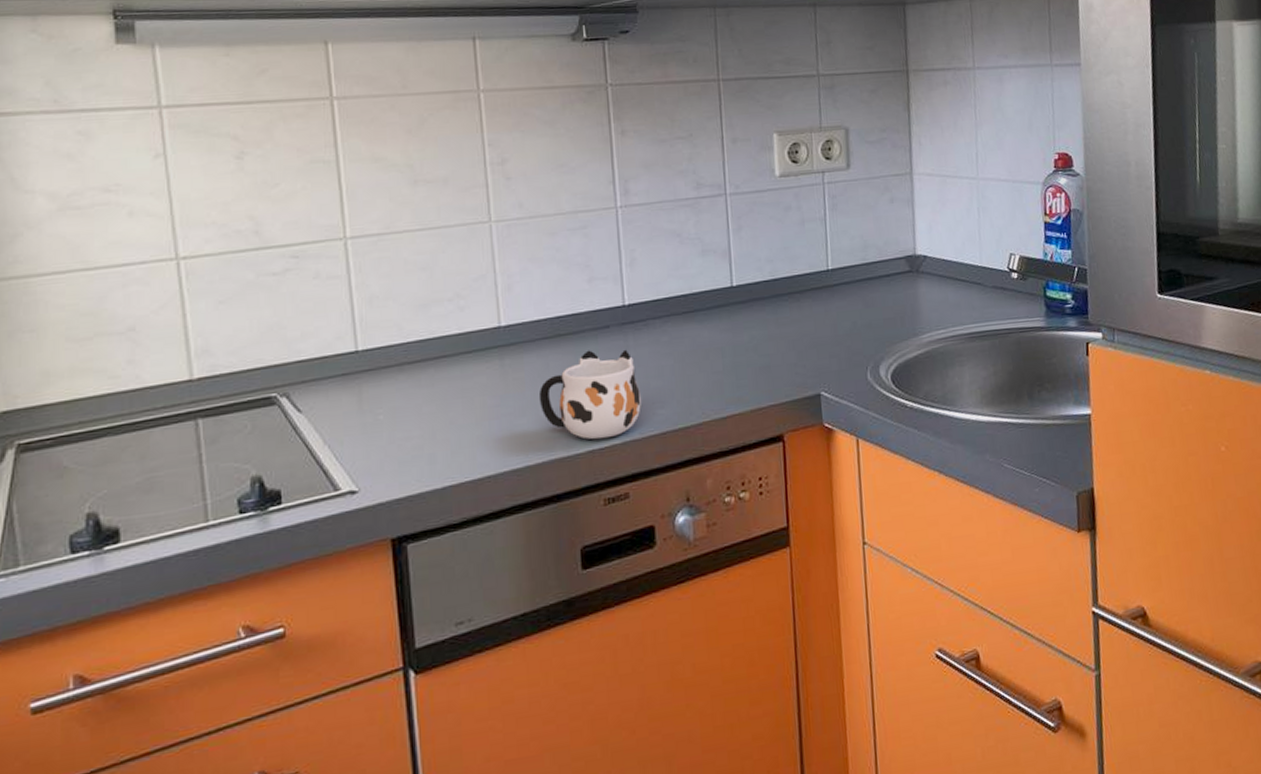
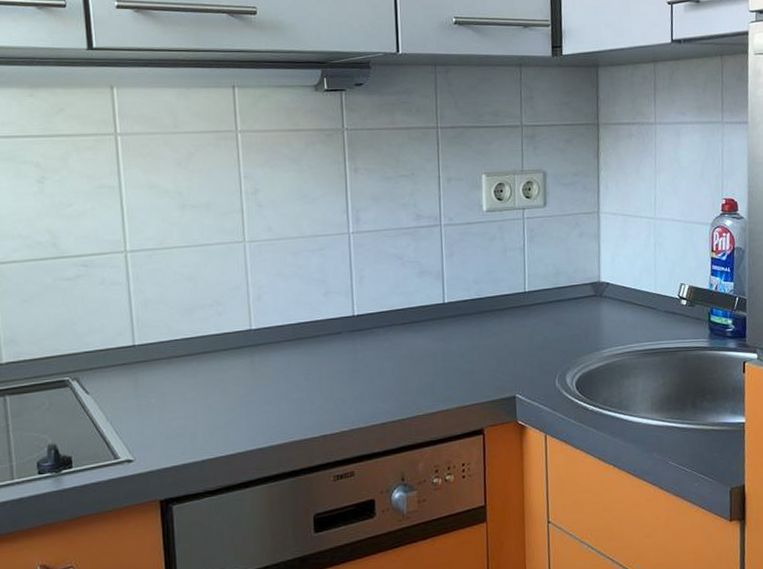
mug: present [538,349,642,440] -> none [281,352,367,426]

